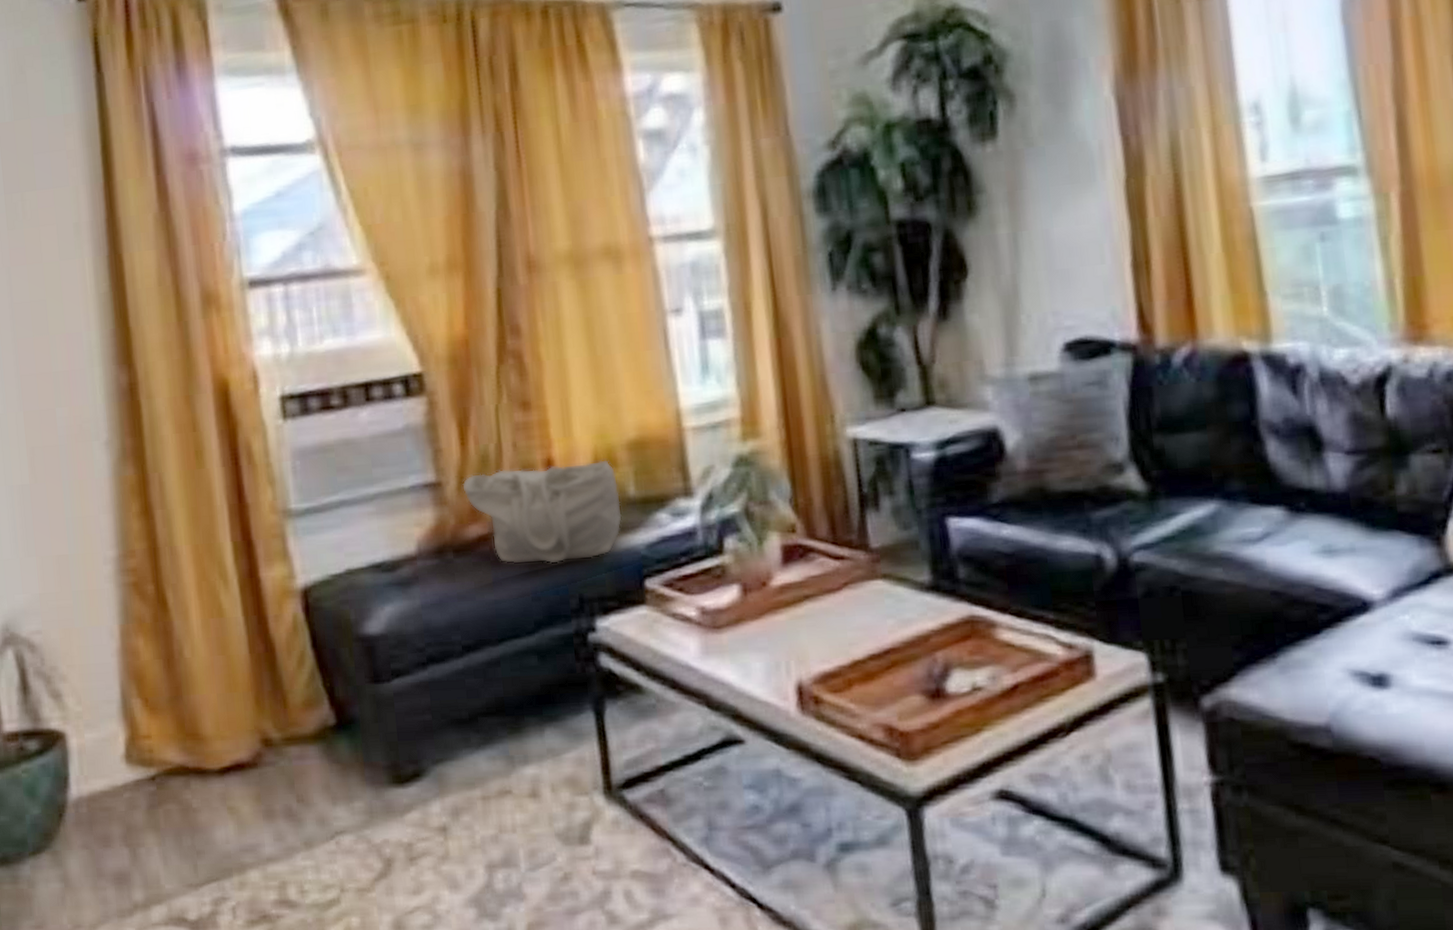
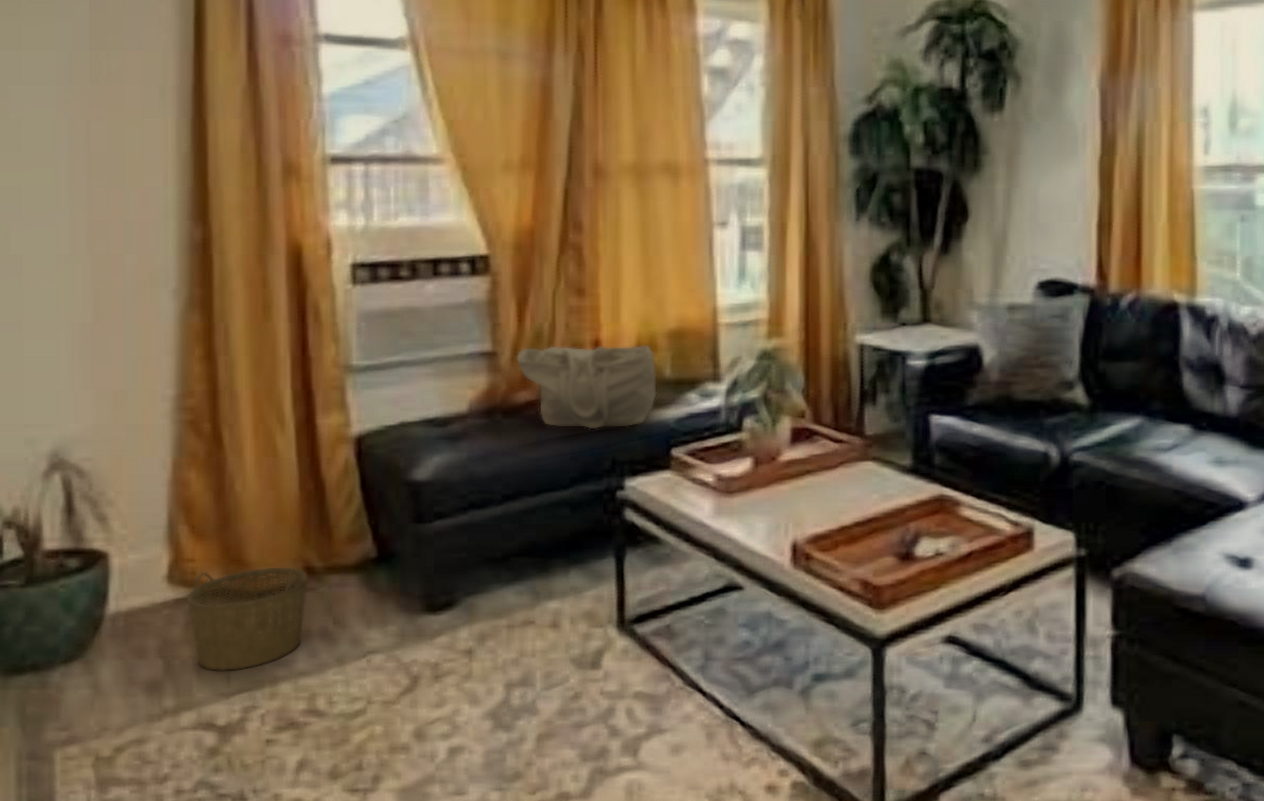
basket: none [145,738,268,860] -> present [185,566,309,672]

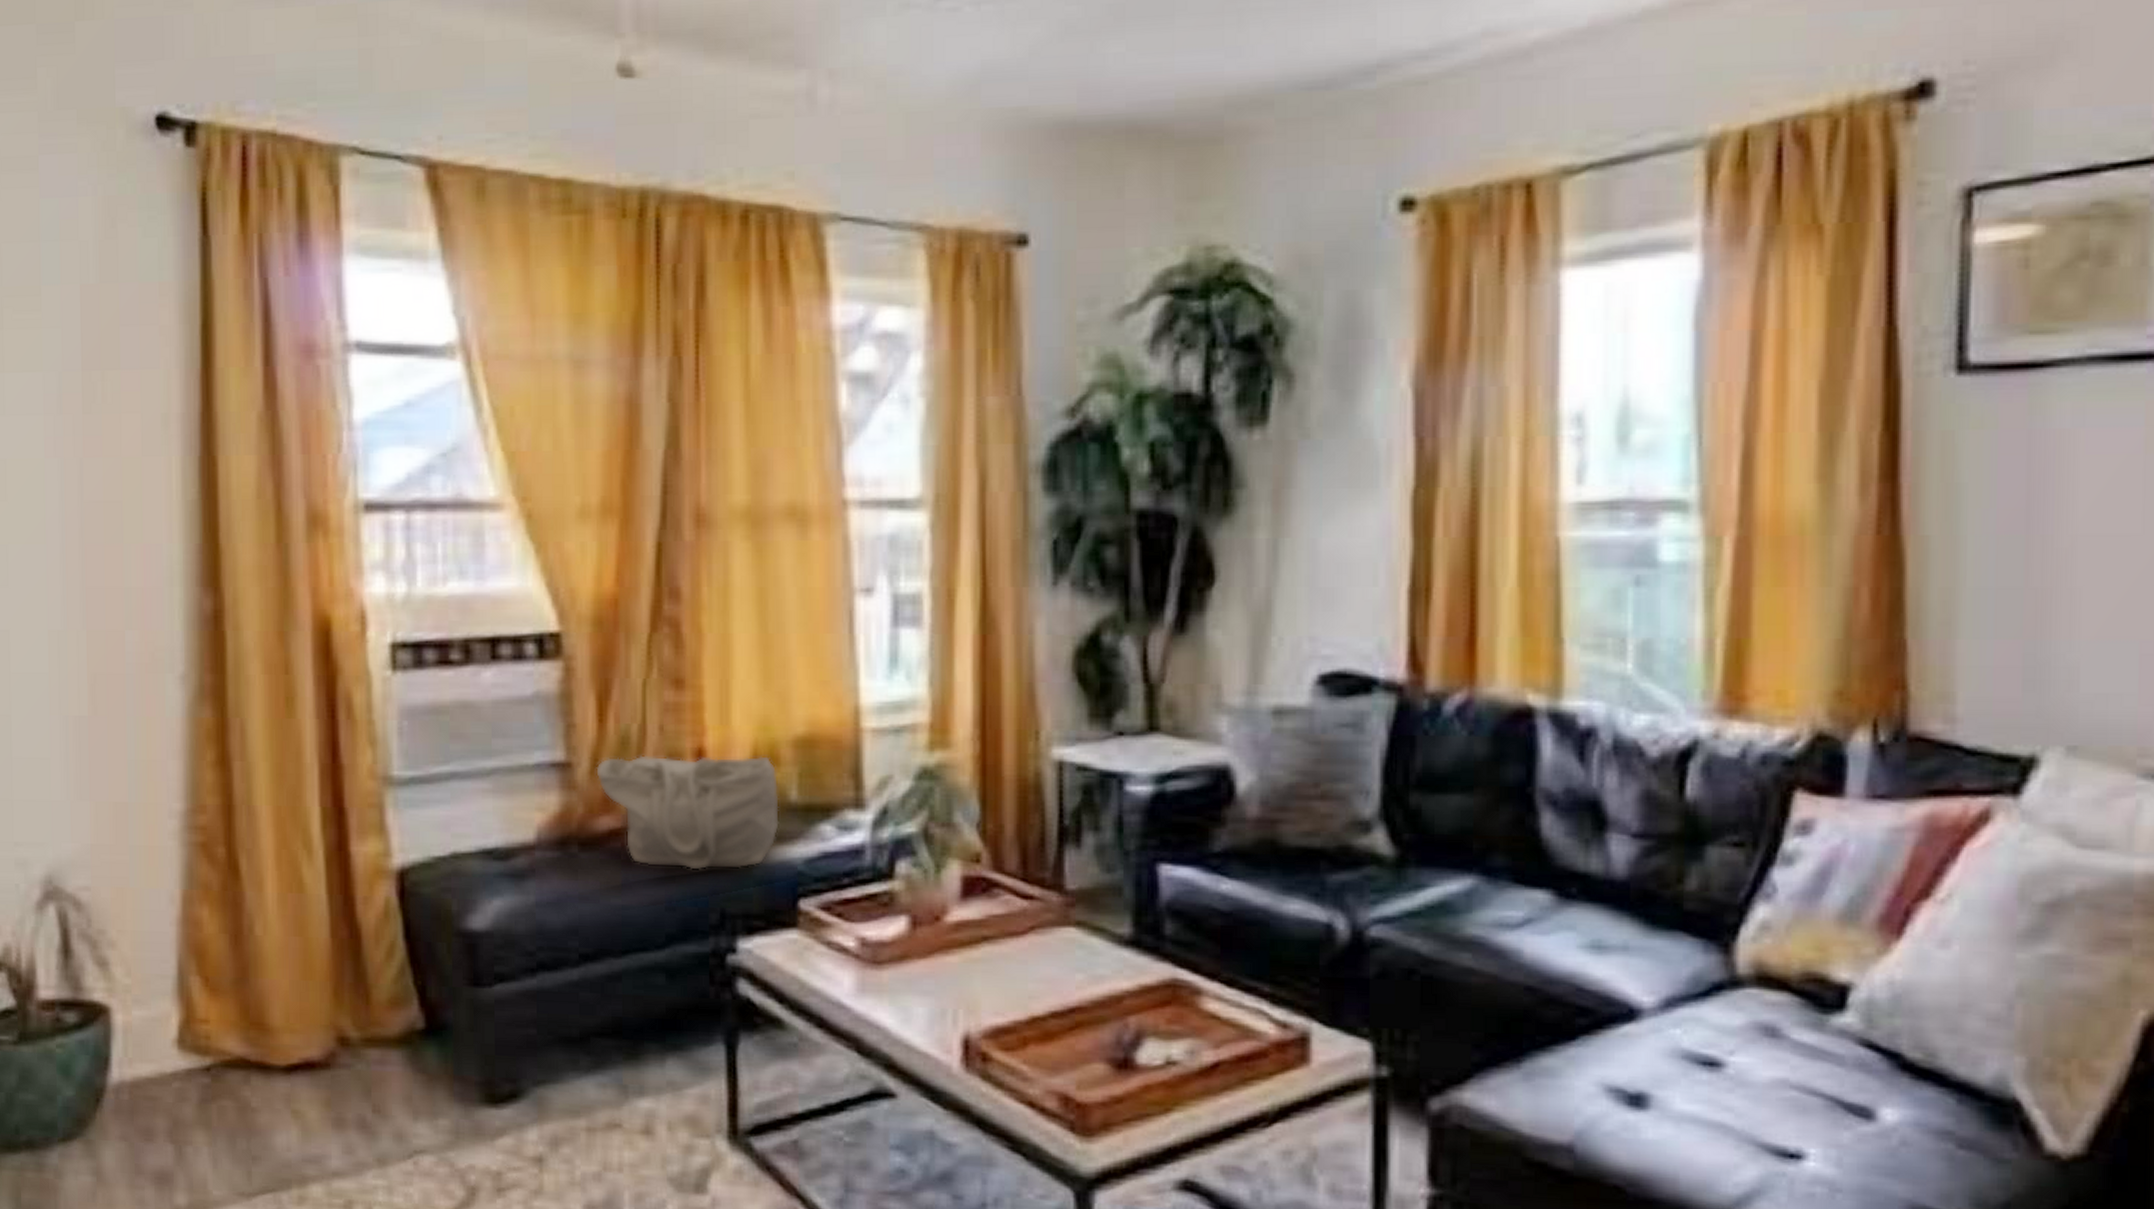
basket: present [185,566,309,672] -> none [199,1033,343,1166]

